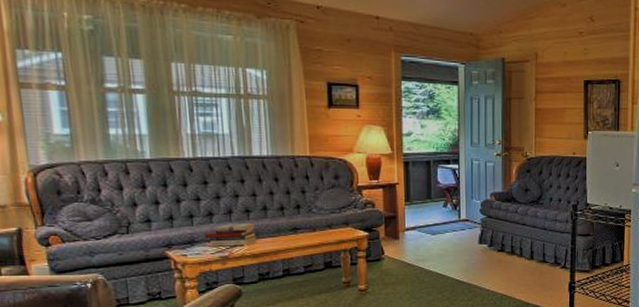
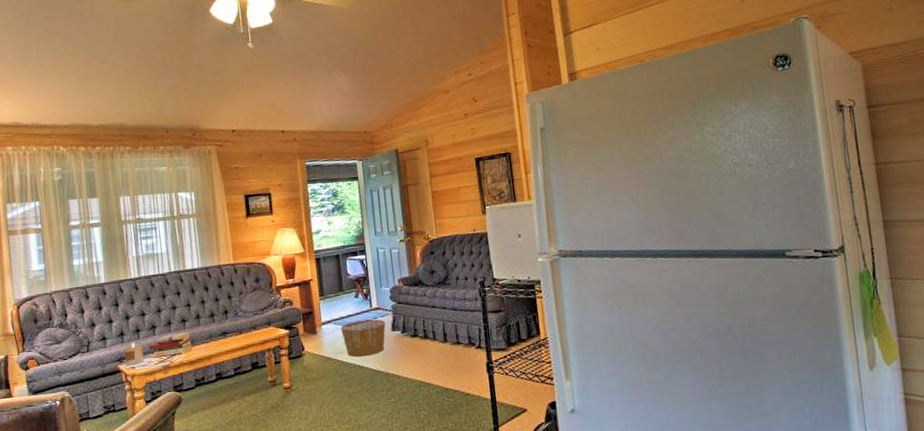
candle: none [173,229,199,253] -> present [123,343,145,366]
basket: none [425,230,473,266] -> present [341,319,386,357]

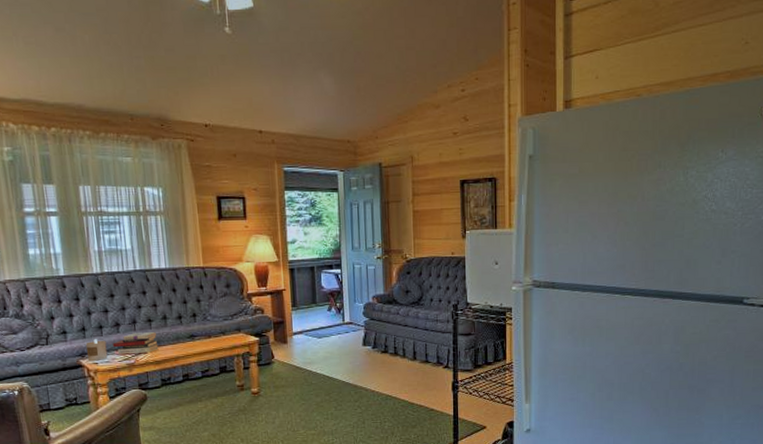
basket: present [341,319,386,357] -> none [312,333,357,369]

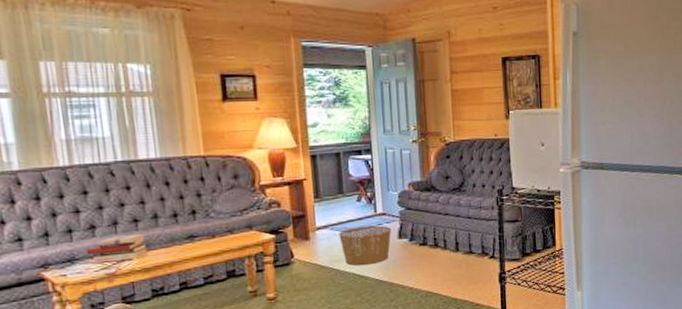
candle: present [85,339,108,362] -> none [49,246,80,274]
basket: none [312,333,357,369] -> present [339,225,391,266]

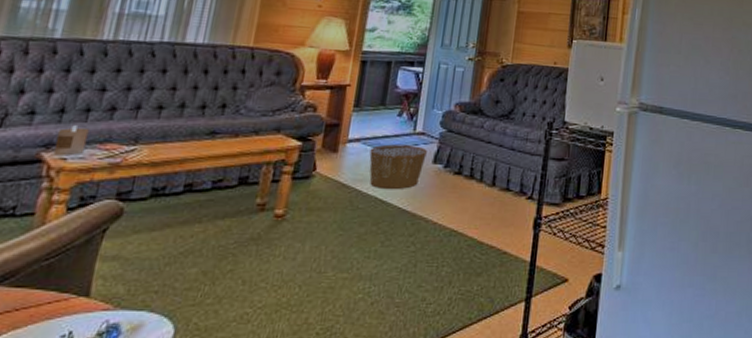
candle: none [49,246,80,274] -> present [54,125,89,156]
books: present [86,234,148,264] -> none [97,122,164,152]

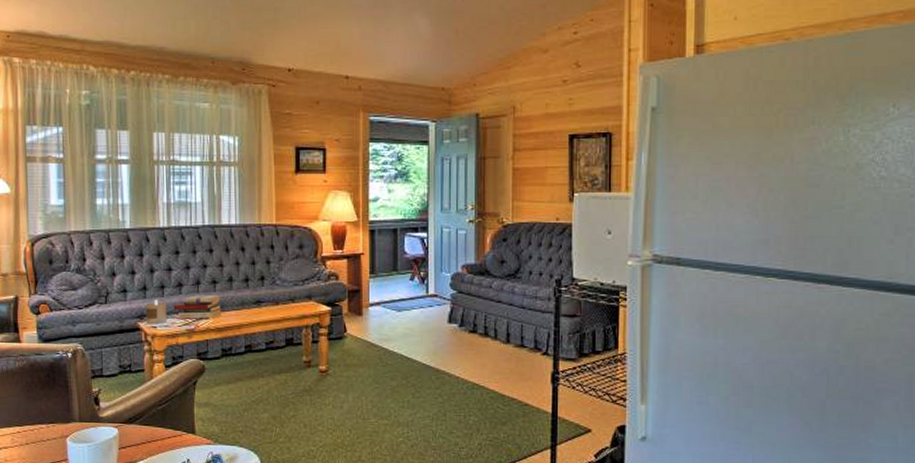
books: none [97,122,164,152] -> present [173,295,222,319]
basket: present [369,144,427,190] -> none [390,307,441,348]

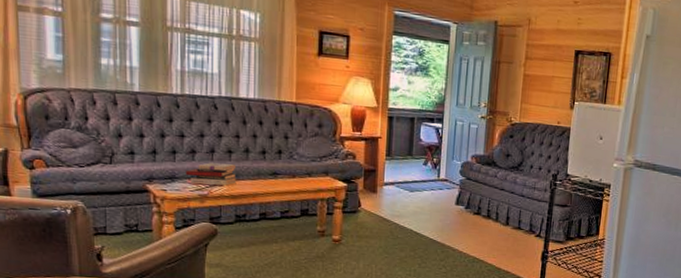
candle: present [145,300,167,325] -> none [155,164,179,188]

